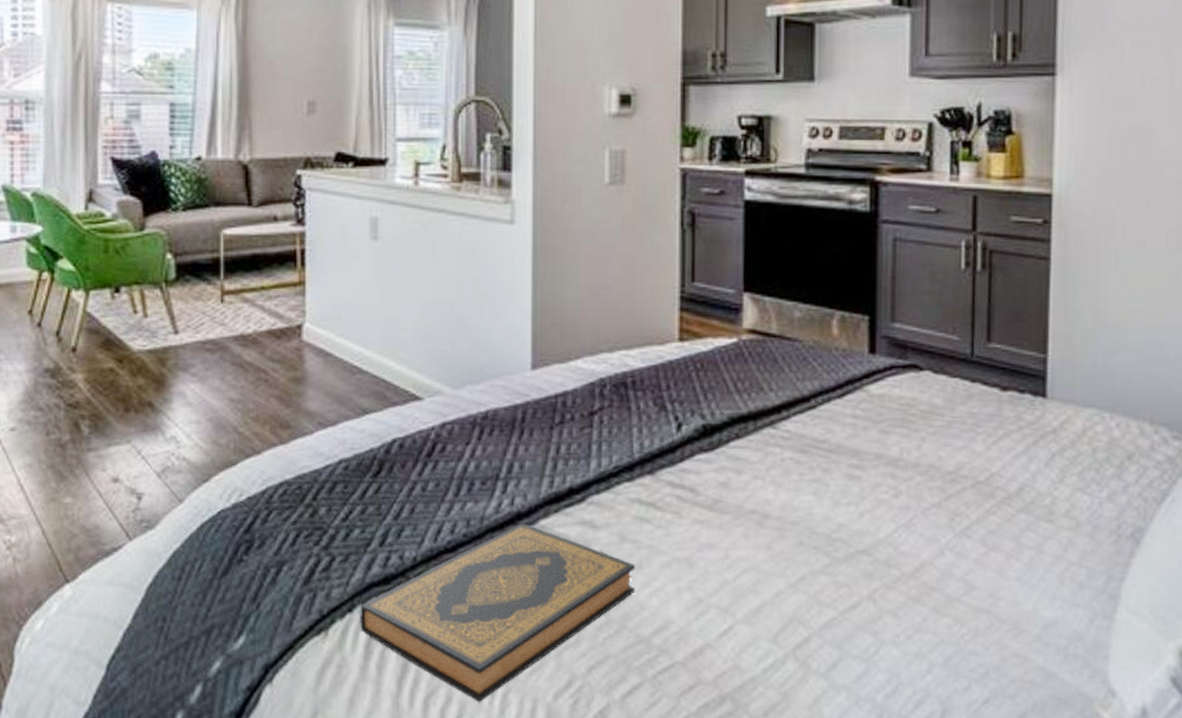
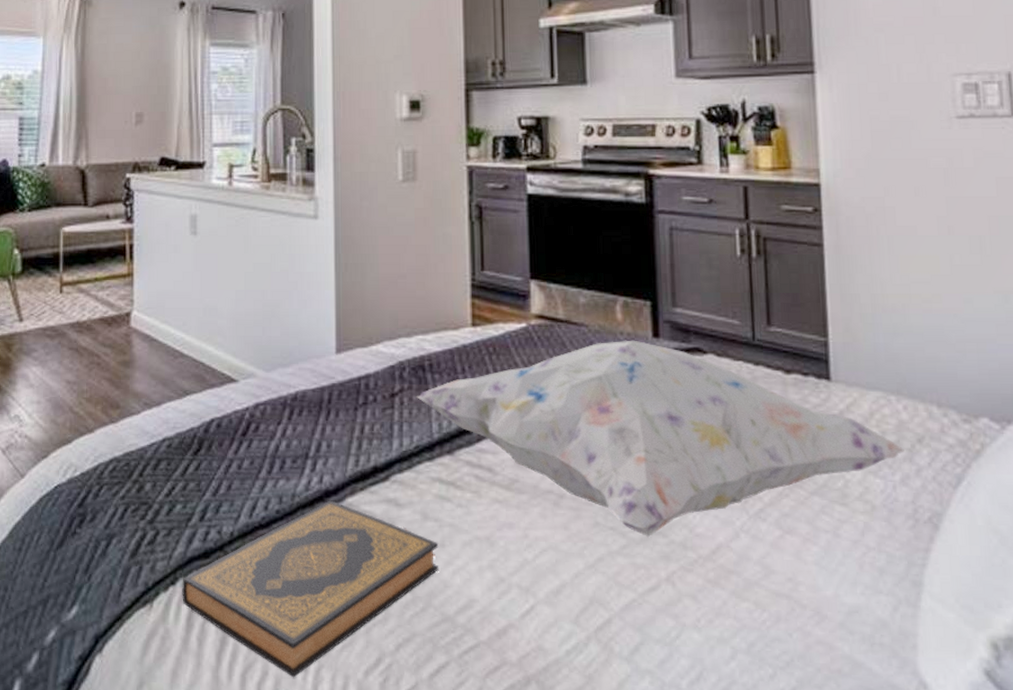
decorative pillow: none [616,356,1113,556] -> present [416,340,904,538]

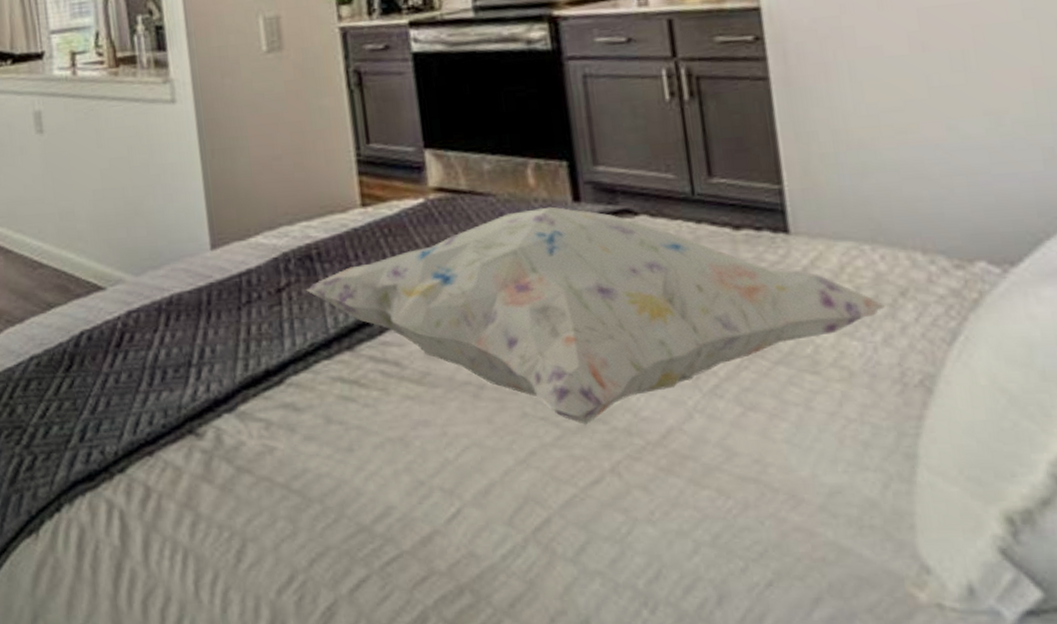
hardback book: present [182,500,439,678] -> none [67,410,350,602]

